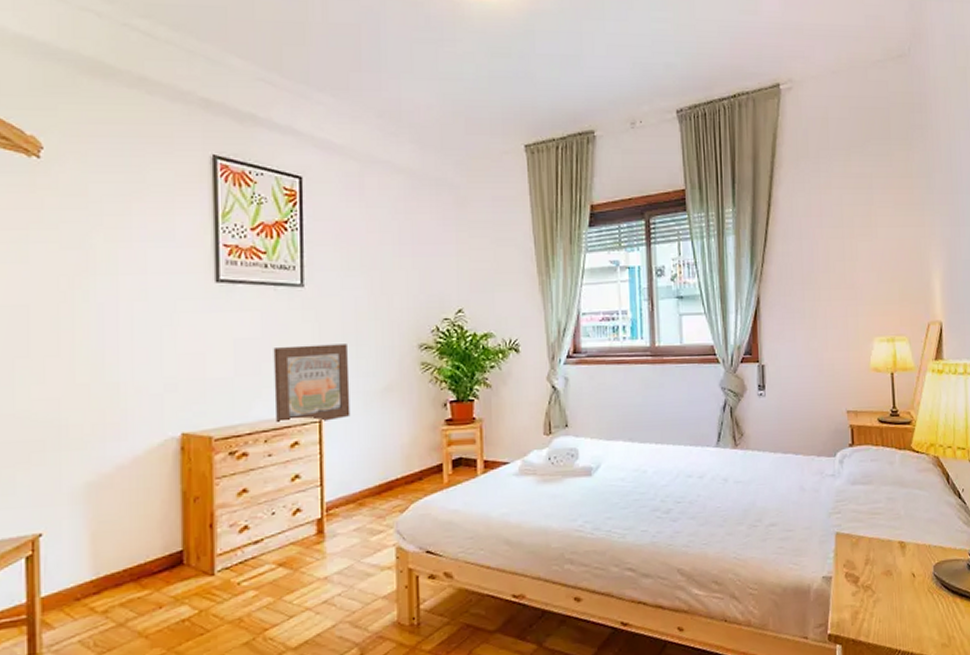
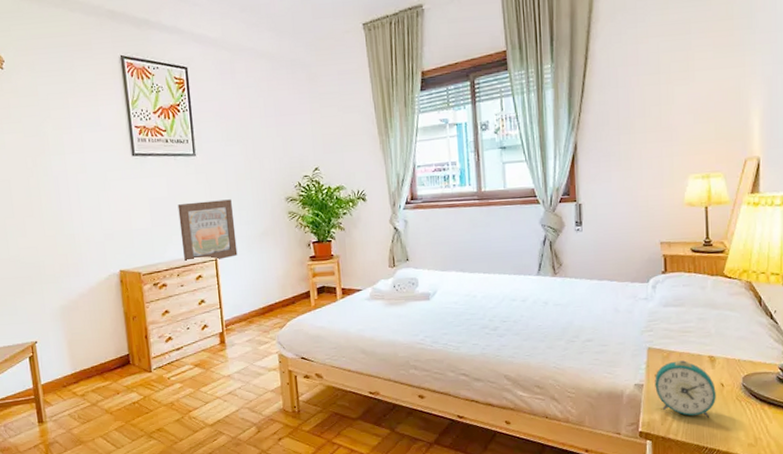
alarm clock: none [843,547,908,615] -> present [655,360,716,418]

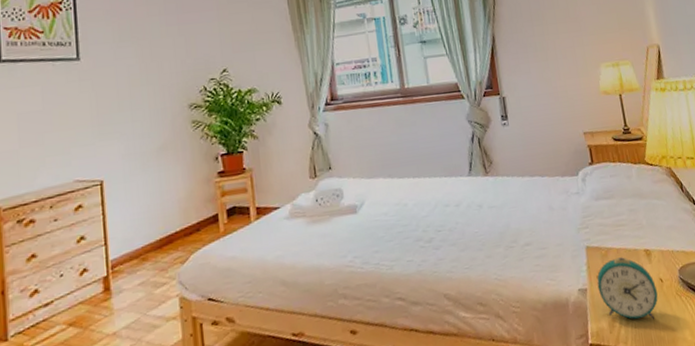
wall art: present [177,199,238,261] -> none [54,109,129,188]

